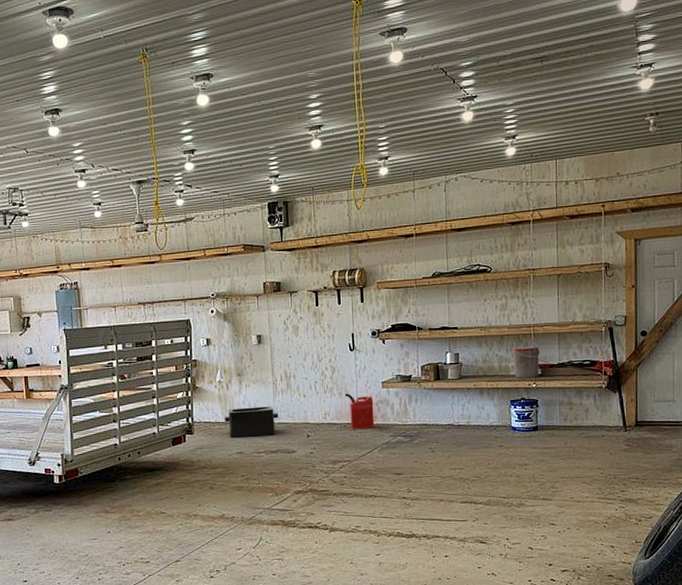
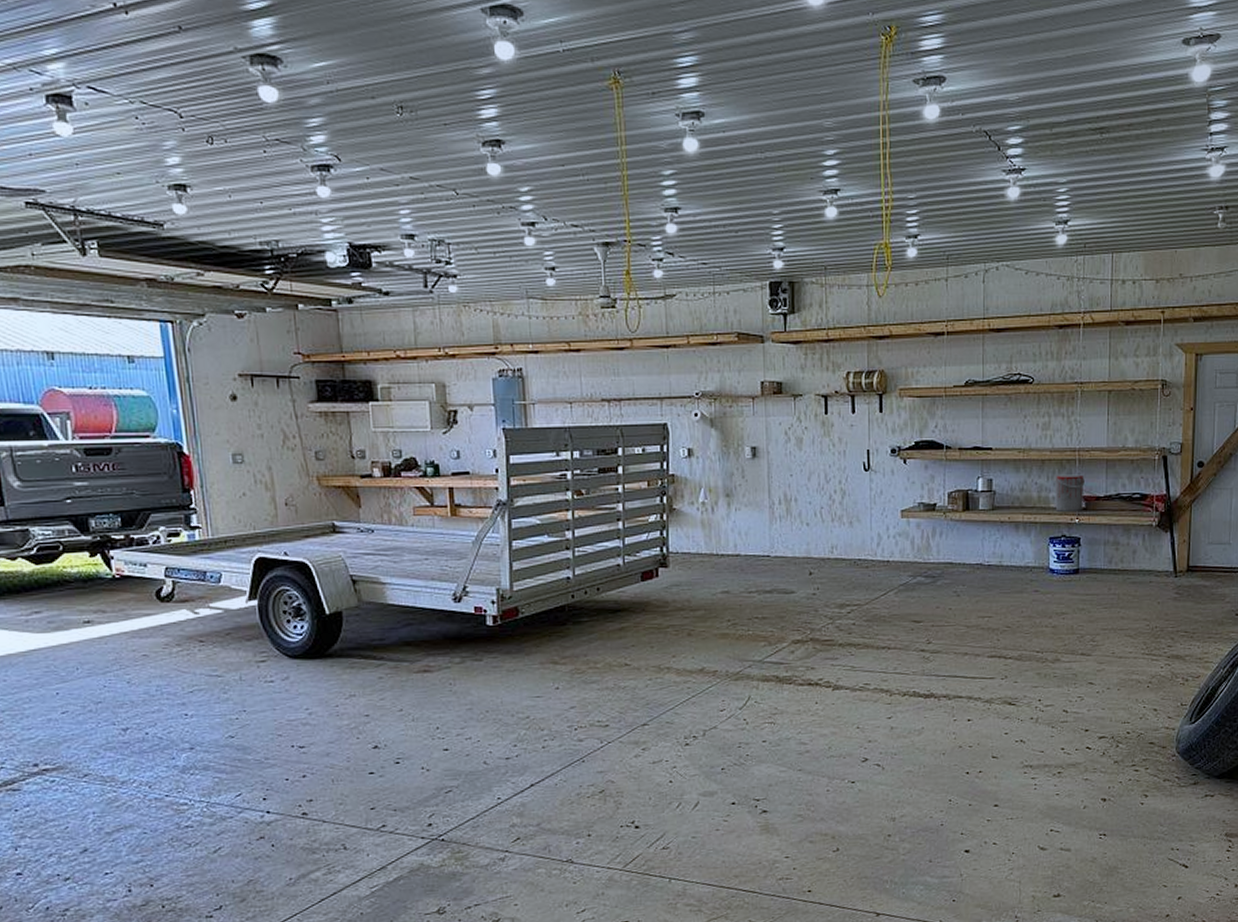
cooler: present [224,406,279,439] -> none [708,535,776,575]
fuel can: present [344,393,375,430] -> none [856,522,891,567]

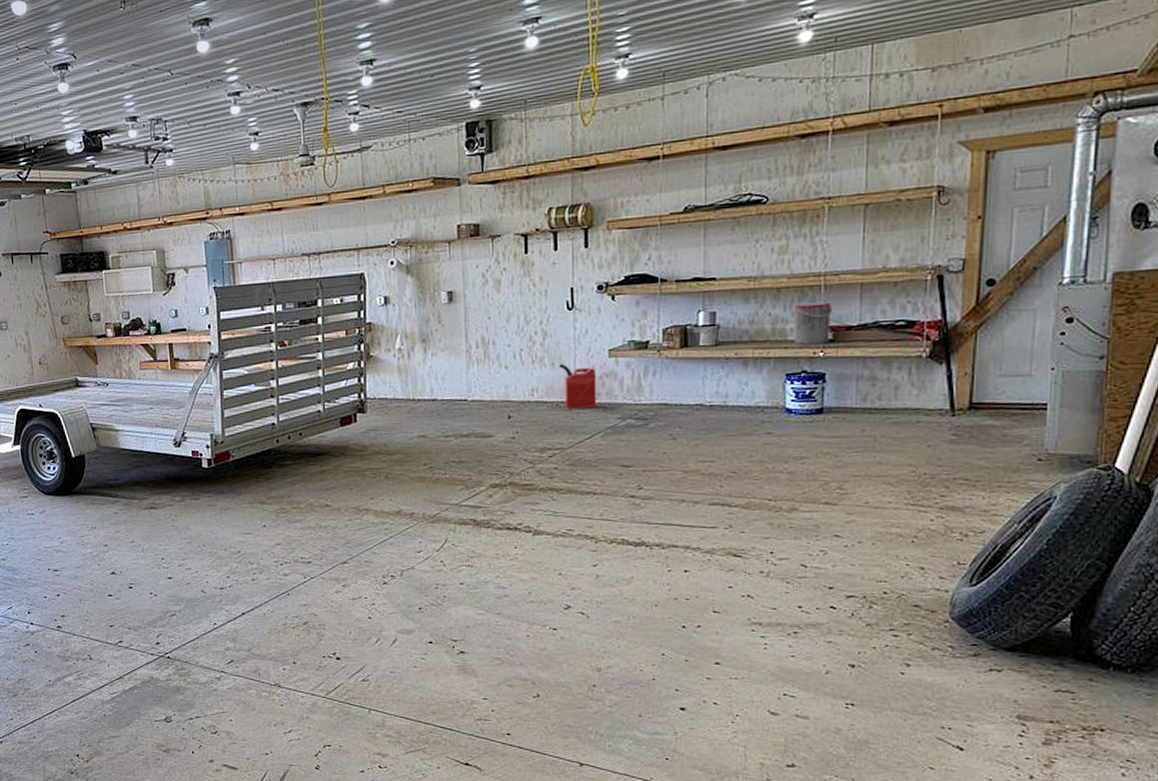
fuel can: none [856,522,891,567] -> present [558,364,597,410]

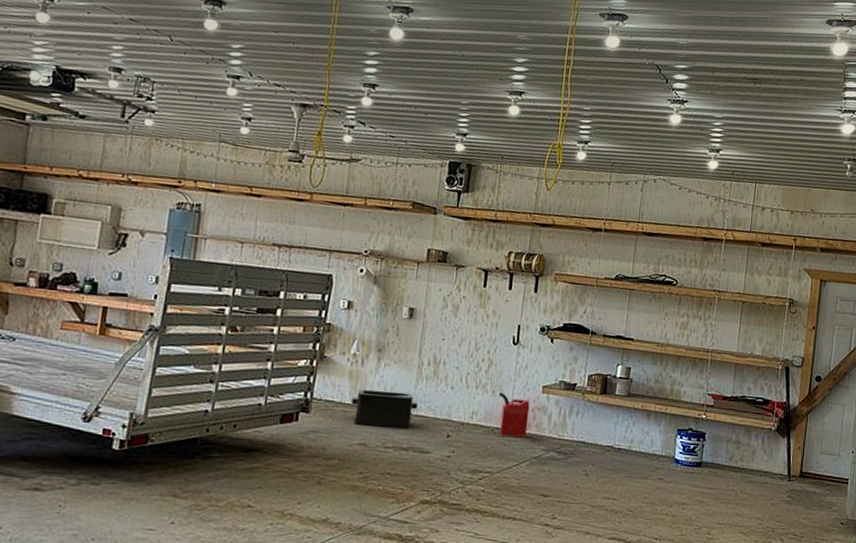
cooler: none [405,379,473,419] -> present [351,389,419,429]
paint can: present [795,302,832,345] -> none [686,371,715,409]

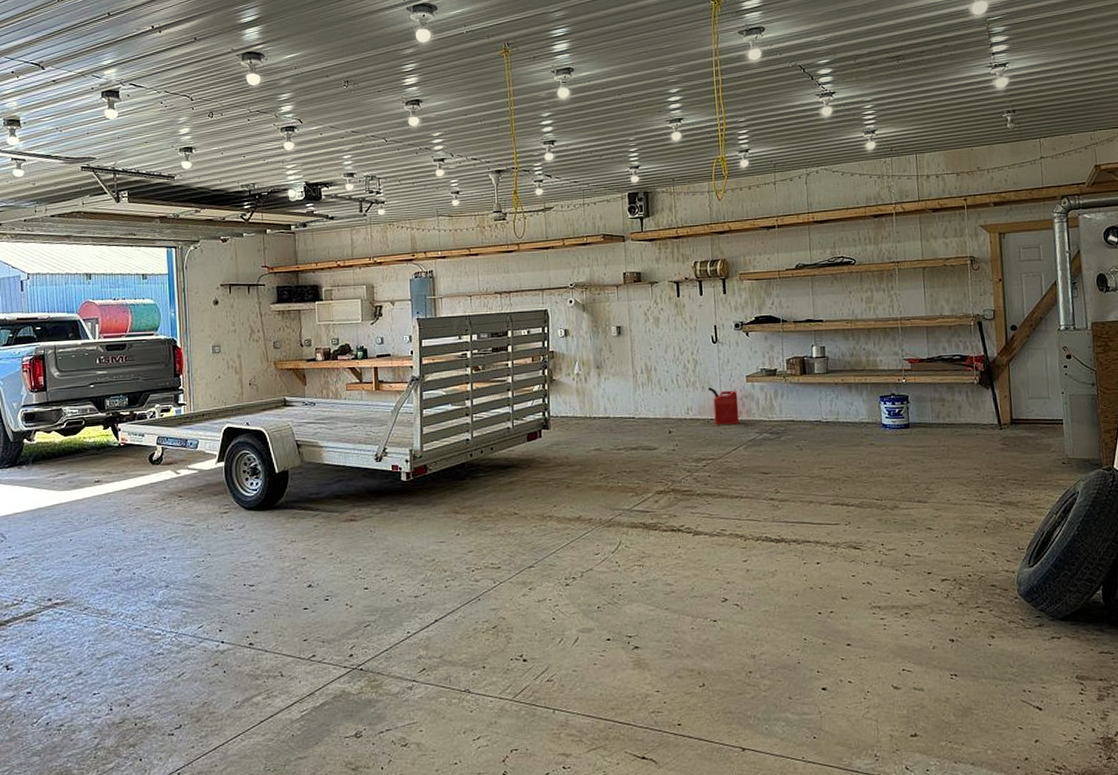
cooler: present [351,389,419,429] -> none [582,400,640,435]

